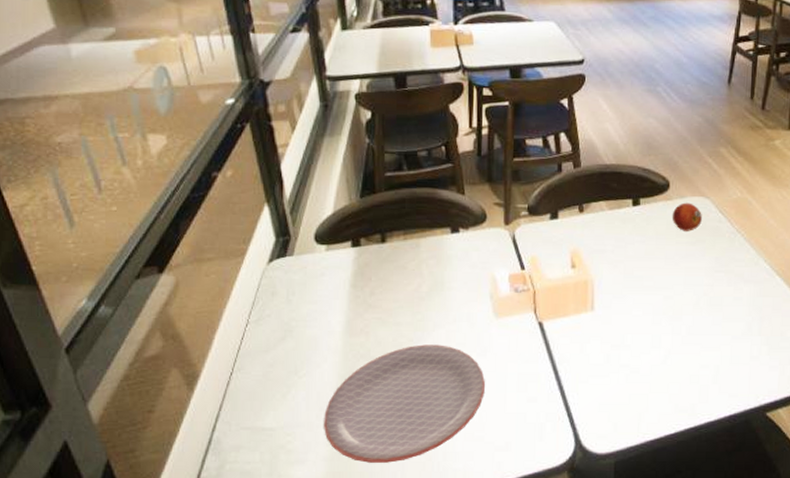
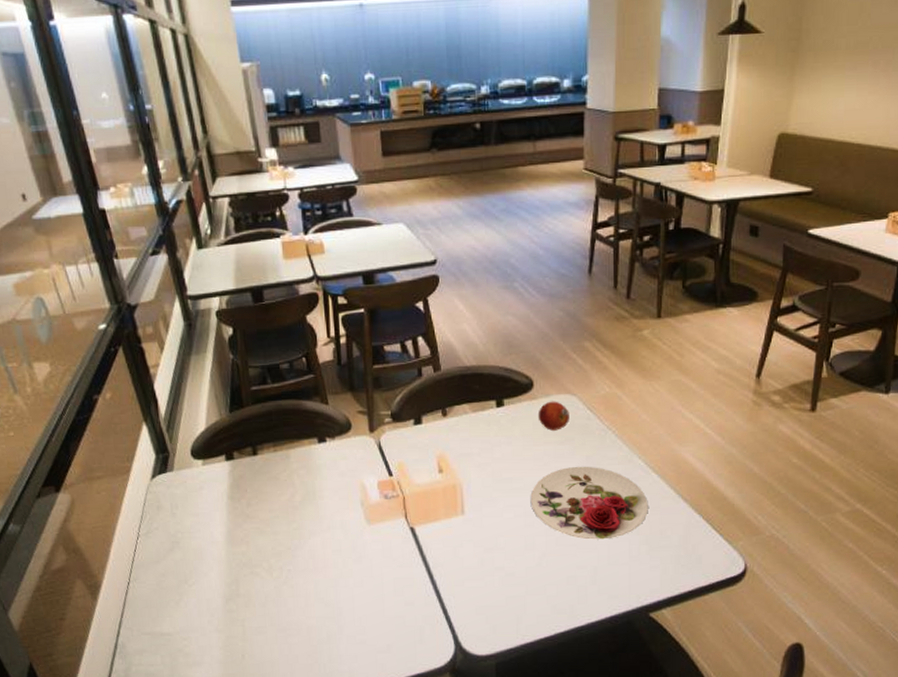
plate: present [324,344,485,463] -> none [215,552,363,665]
plate: none [659,267,771,339] -> present [530,466,648,540]

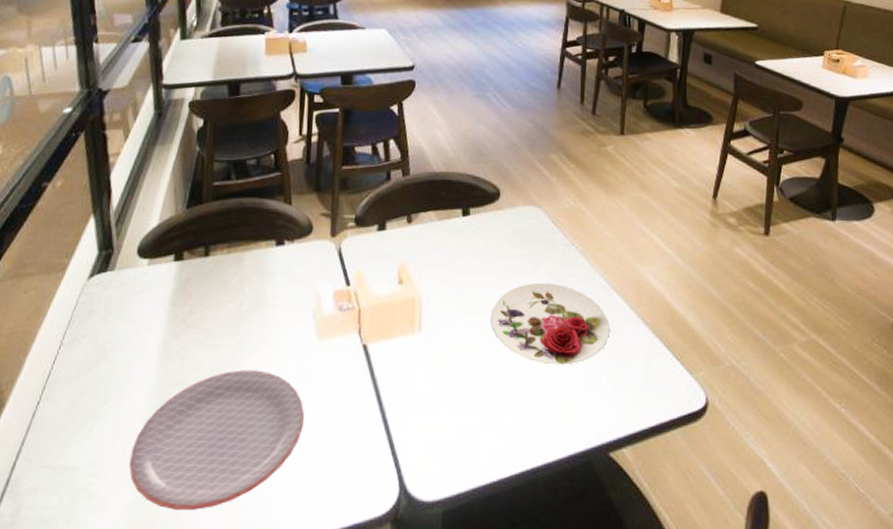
plate: none [215,552,363,665] -> present [129,370,304,510]
fruit: present [537,401,569,431] -> none [503,212,534,244]

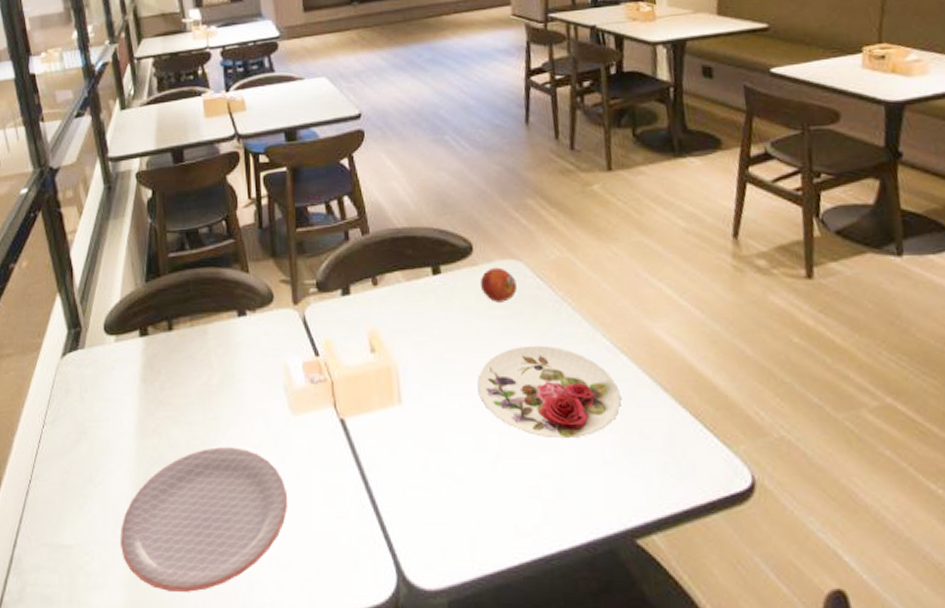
fruit: none [503,212,534,244] -> present [479,267,517,302]

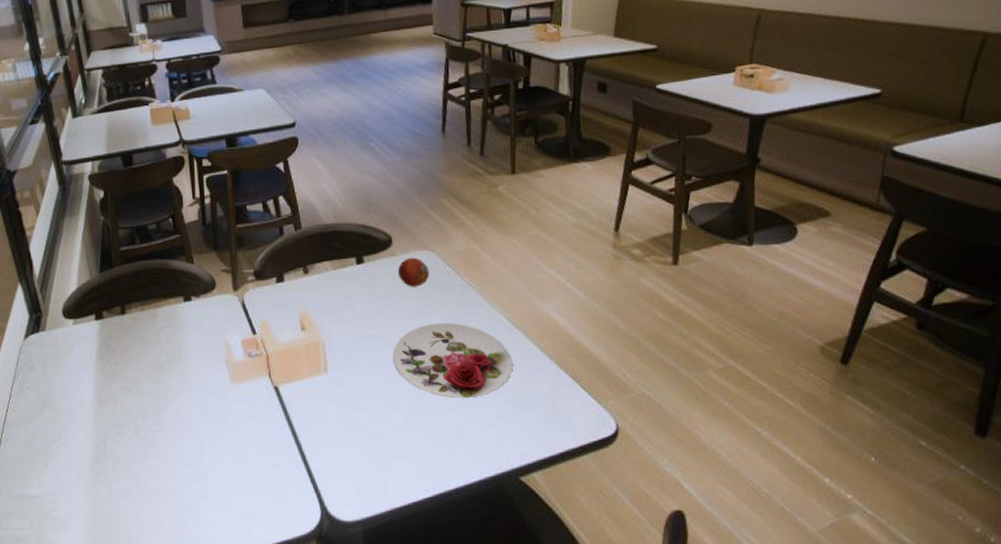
plate: present [121,447,287,592] -> none [82,412,228,530]

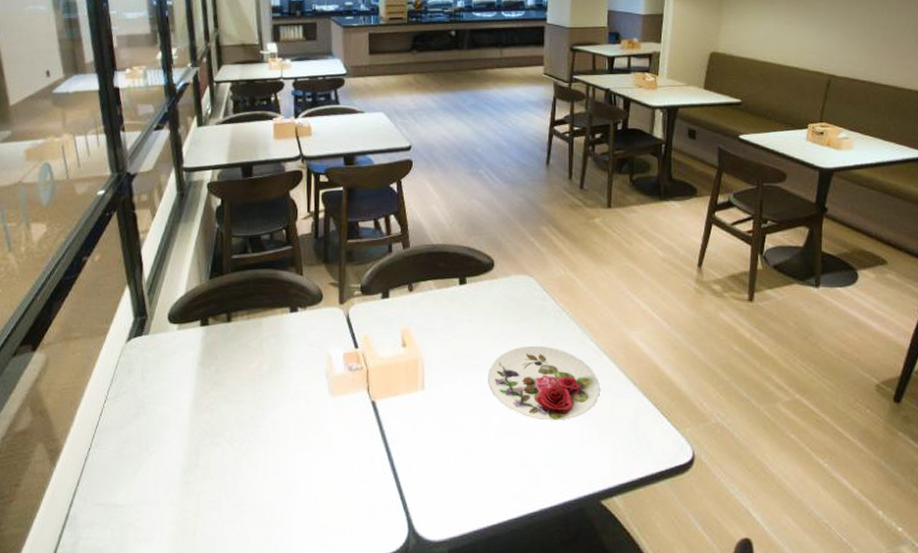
fruit: present [397,257,429,287] -> none [497,281,527,310]

